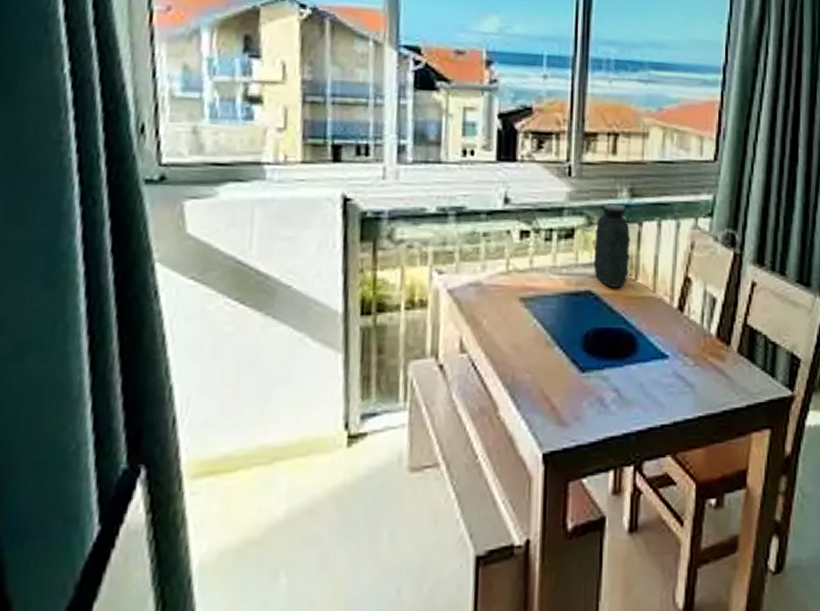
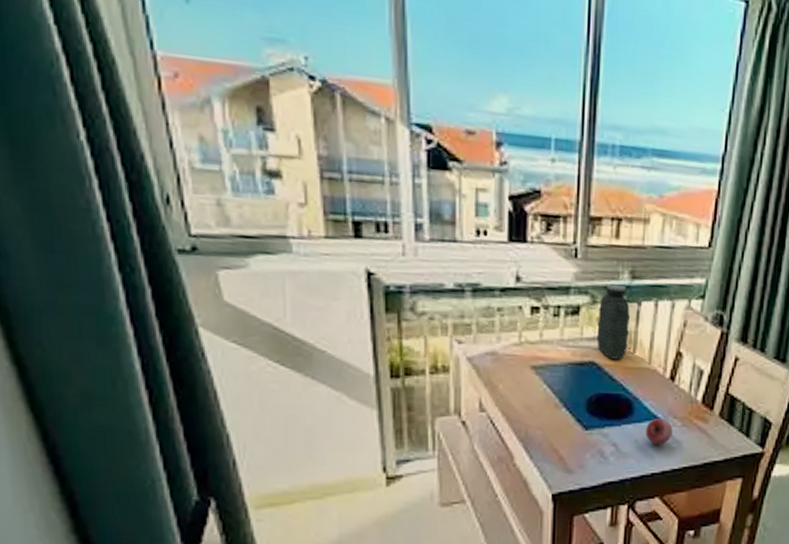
fruit: none [653,355,684,390] -> present [646,417,673,445]

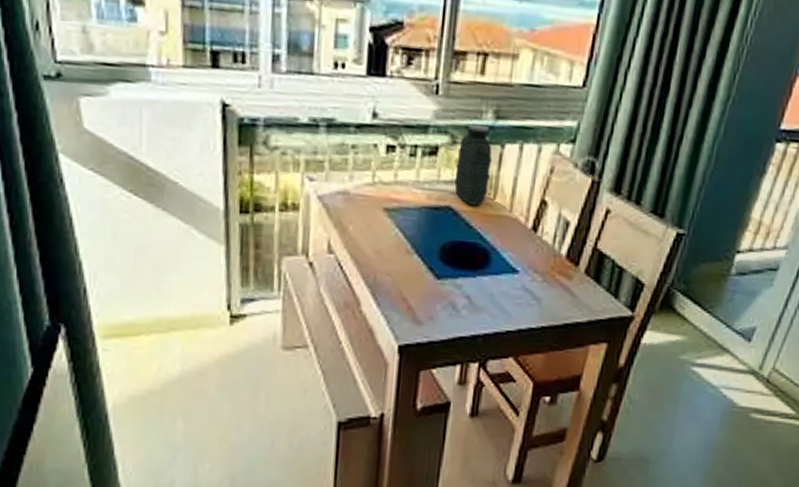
fruit: present [646,417,673,445] -> none [502,270,532,301]

